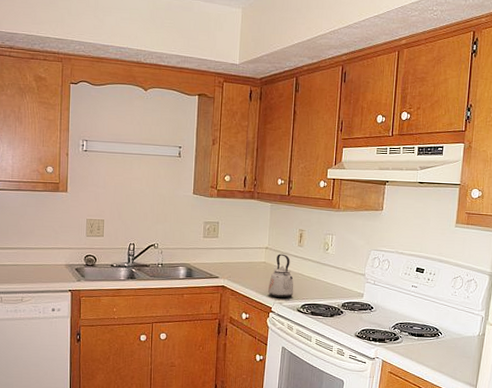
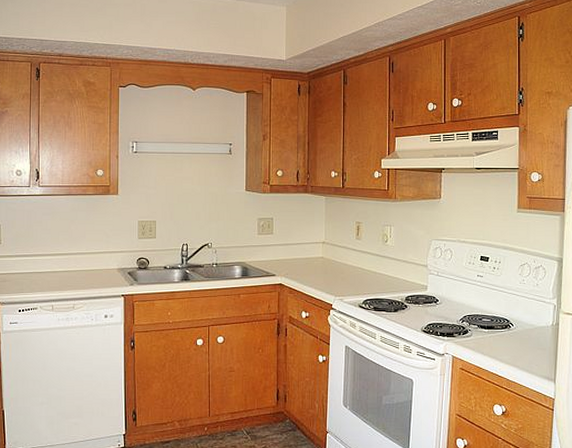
kettle: present [267,254,294,299] -> none [327,248,354,294]

